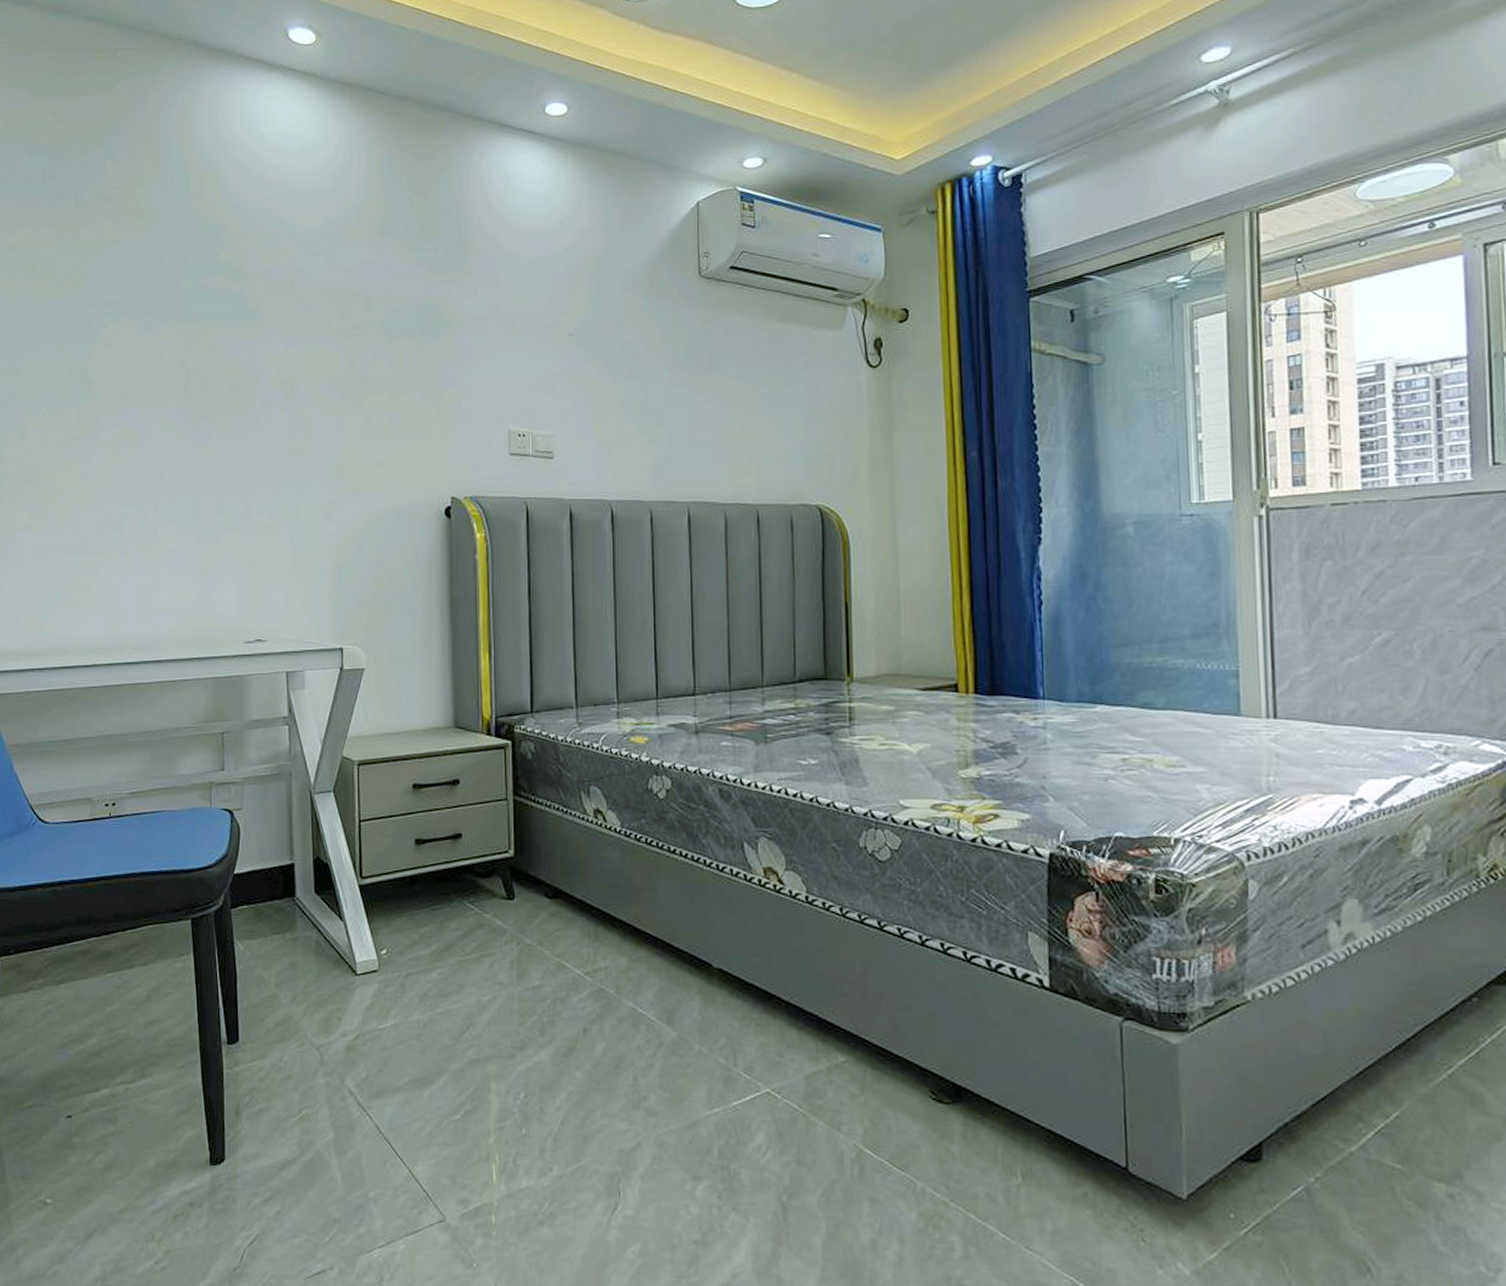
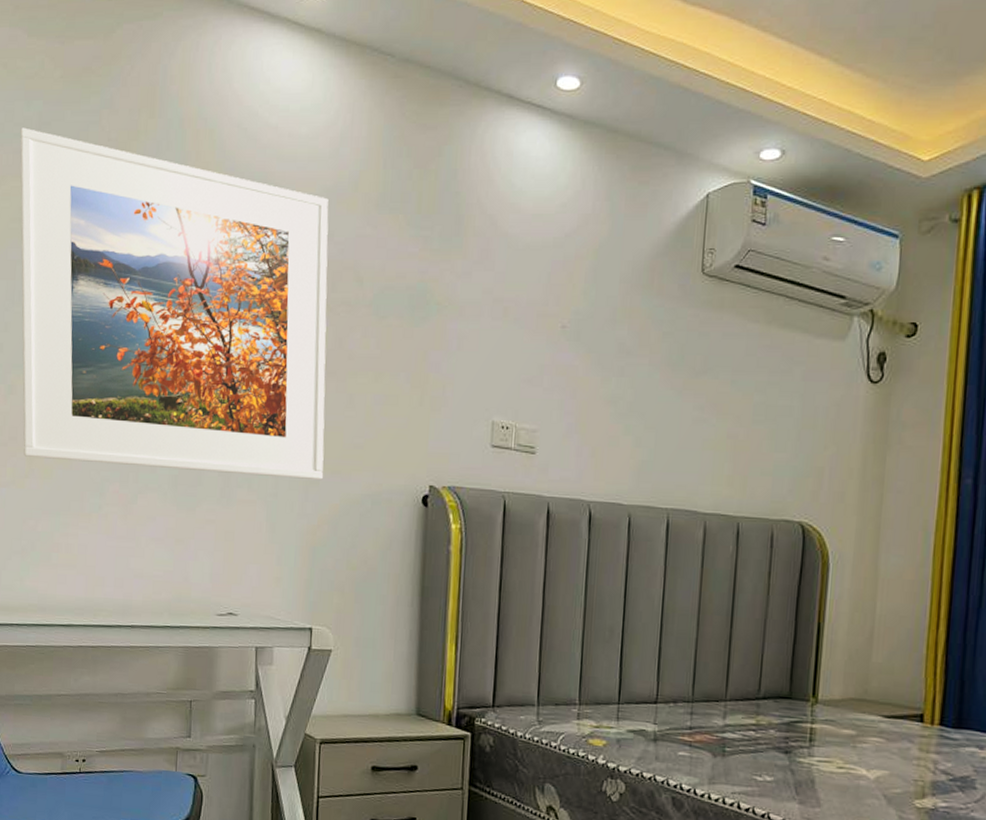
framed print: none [25,181,345,500] -> present [20,127,329,480]

